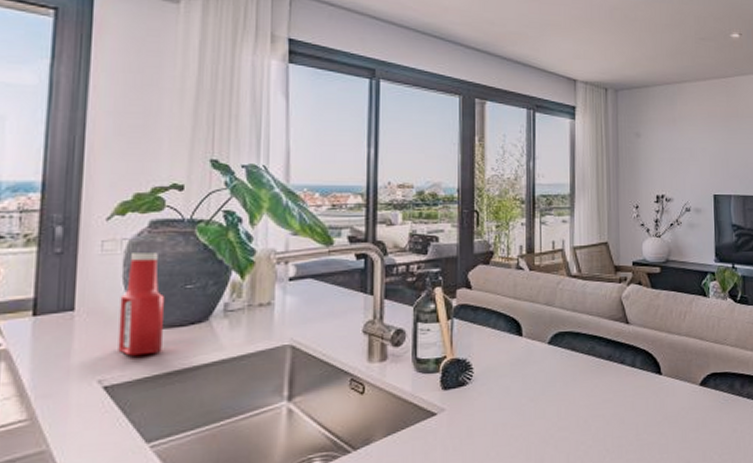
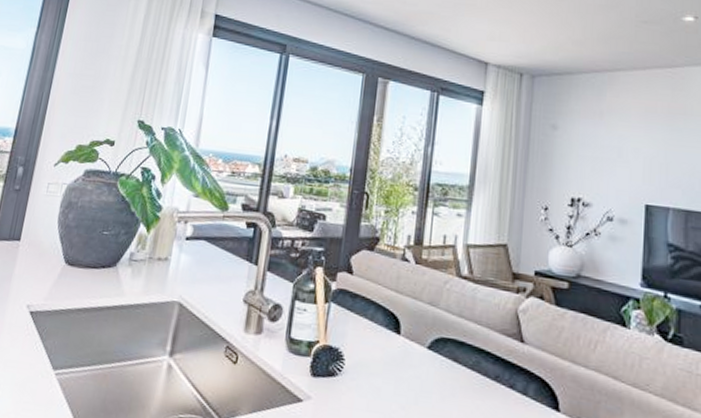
ketchup bottle: present [118,252,166,356] -> none [45,197,87,289]

